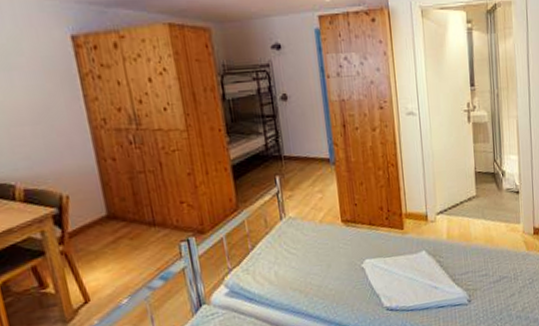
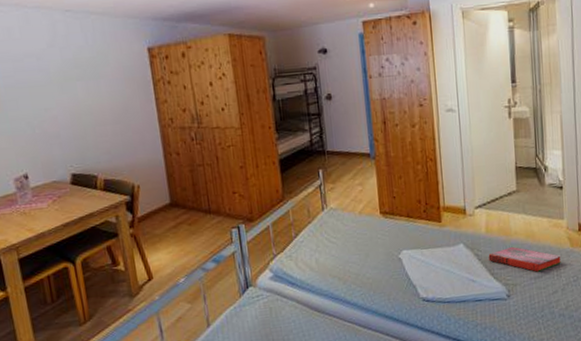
hardback book: none [450,251,519,276] -> present [488,246,562,272]

